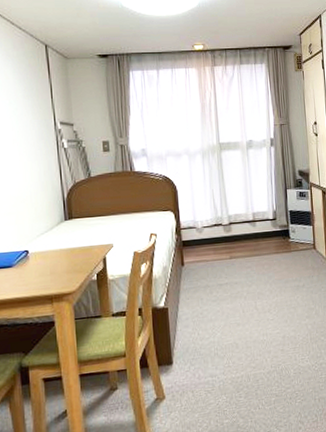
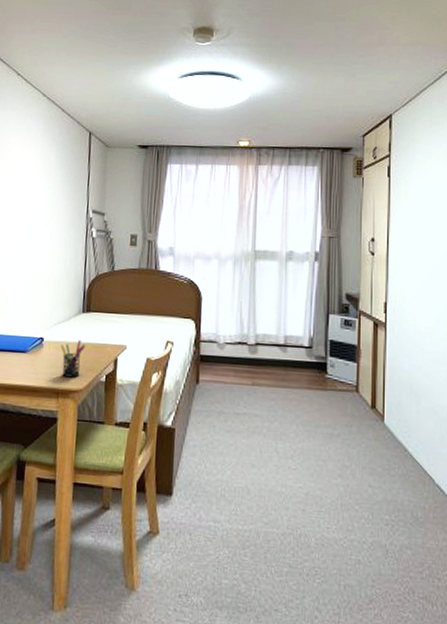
pen holder: none [47,247,72,283] -> present [60,340,85,378]

